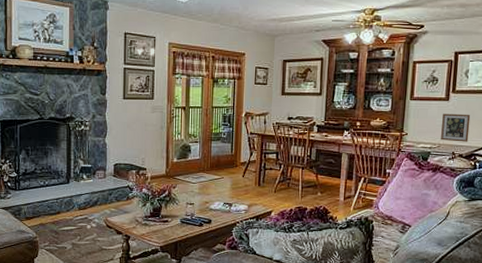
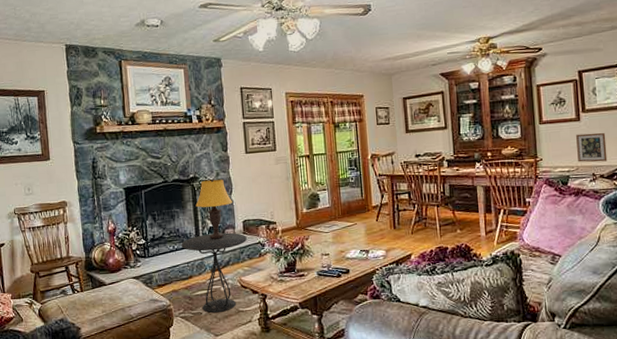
side table: none [52,173,116,249] -> present [181,232,247,313]
table lamp: none [69,121,106,179] -> present [195,179,232,239]

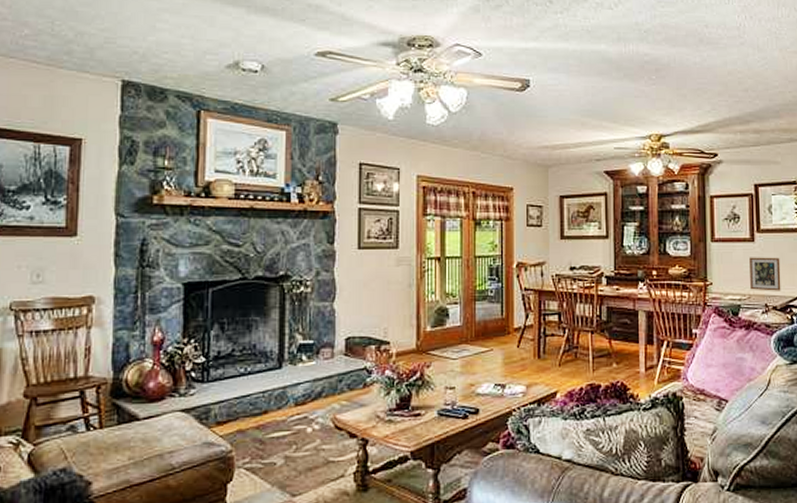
side table: present [181,232,247,313] -> none [257,353,349,464]
table lamp: present [195,179,232,239] -> none [283,280,334,361]

